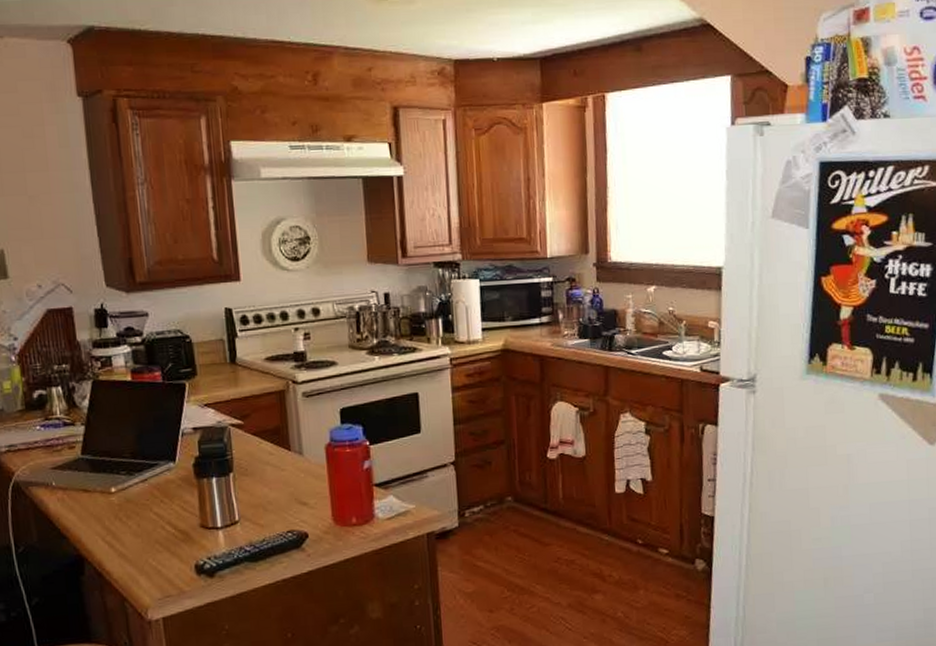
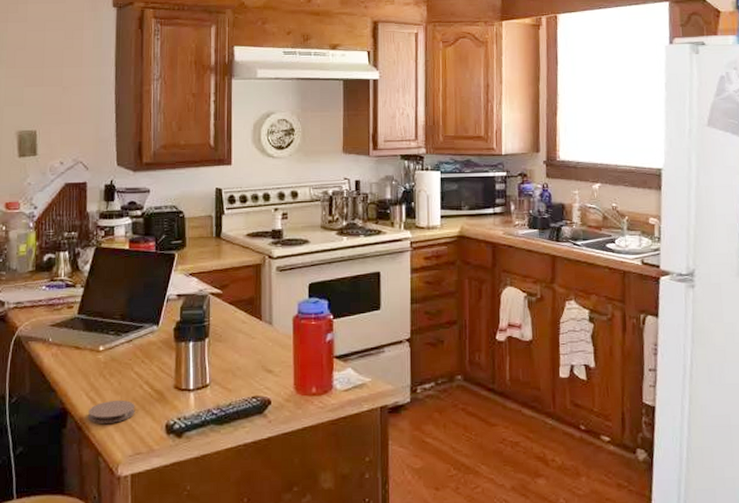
coaster: none [107,543,160,569] -> present [88,400,135,424]

